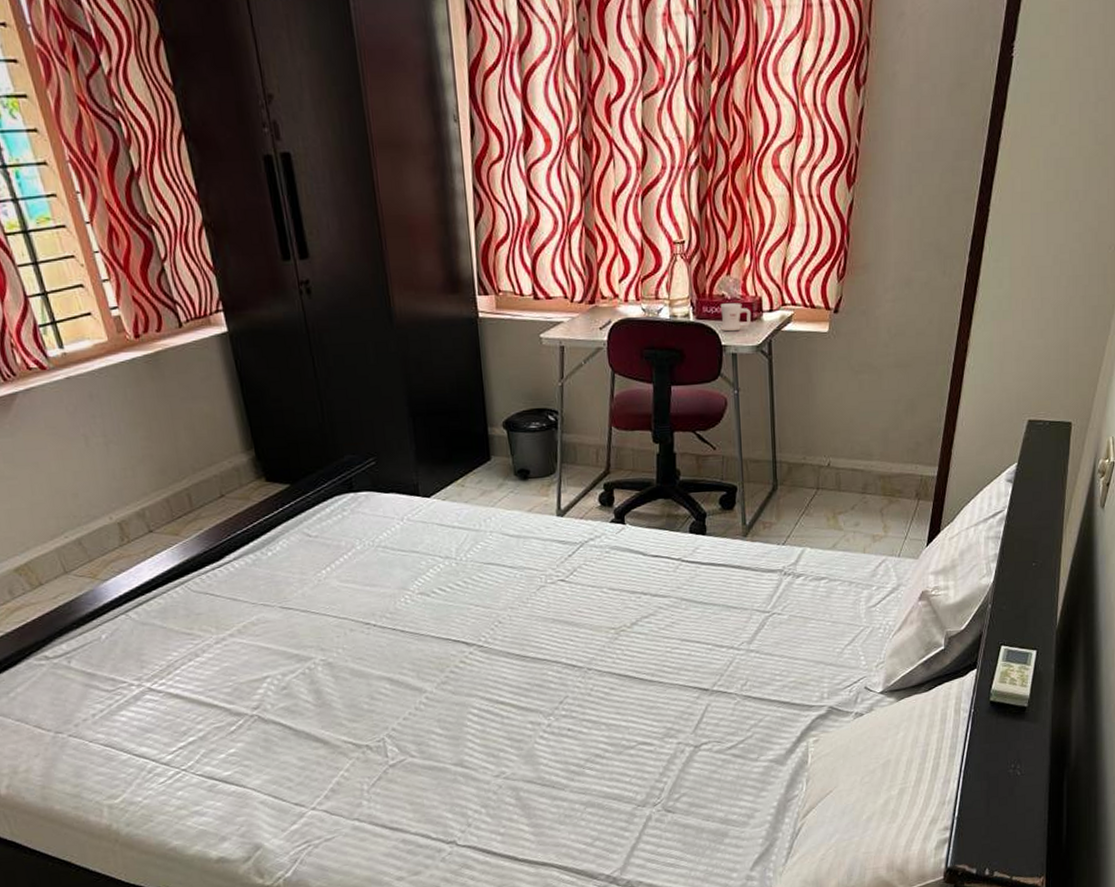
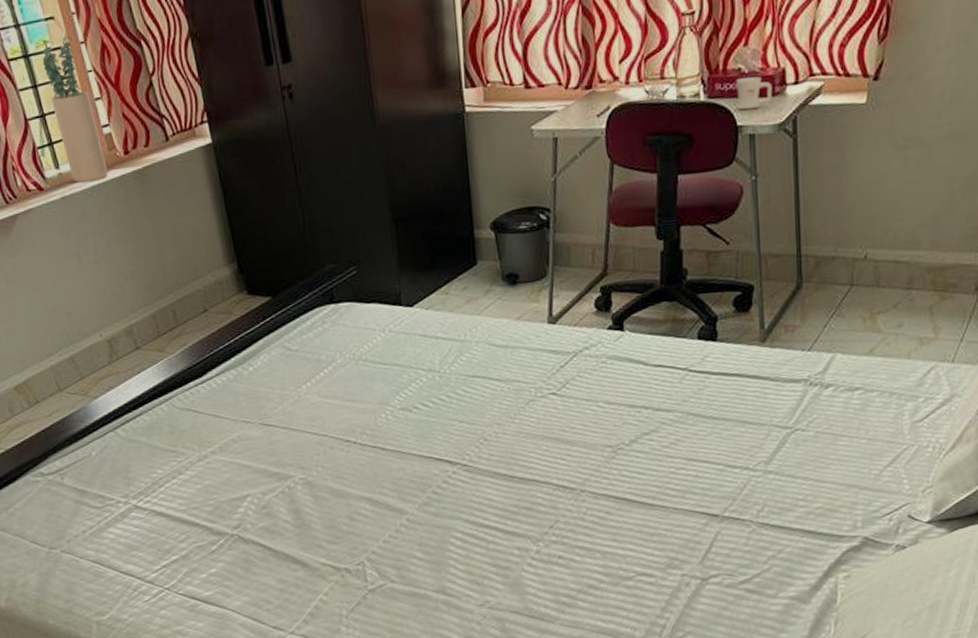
vase: none [43,212,118,365] -> present [42,33,108,184]

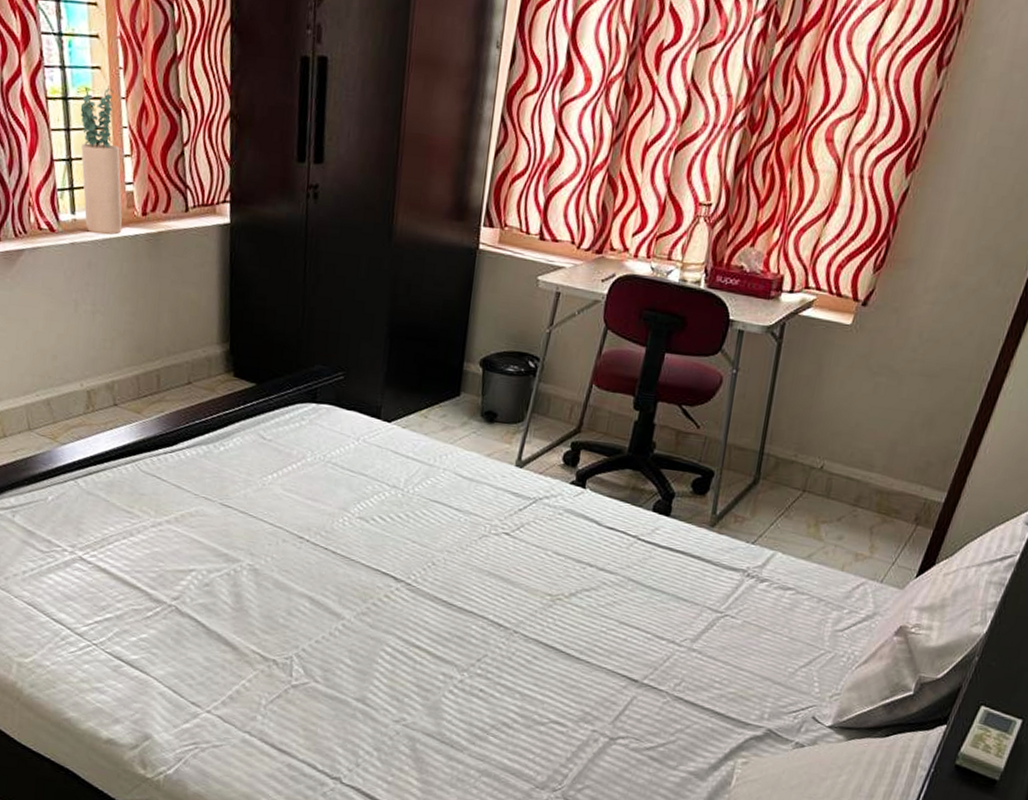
mug: present [736,76,773,111] -> none [731,275,769,308]

